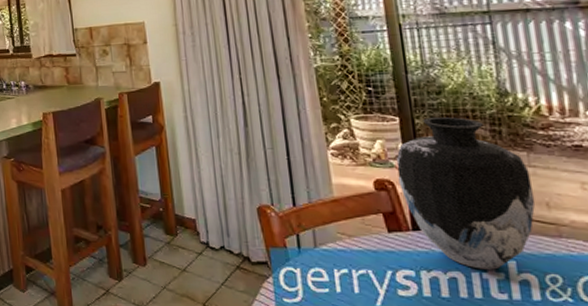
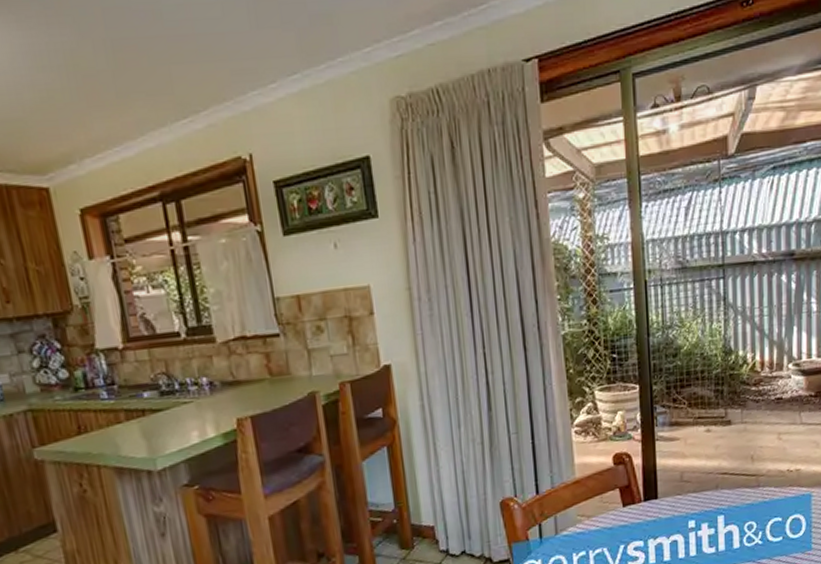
vase: present [396,116,536,270] -> none [634,380,743,529]

